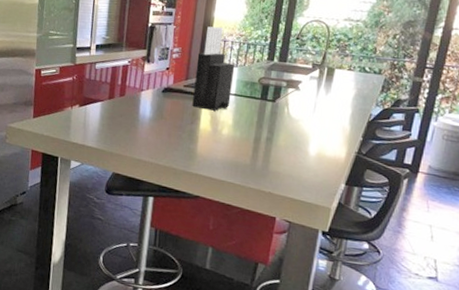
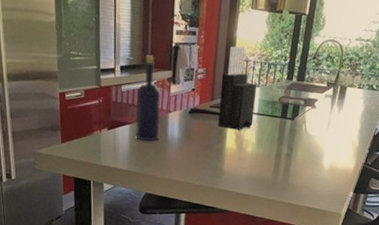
bottle: none [106,34,135,119] -> present [135,55,161,141]

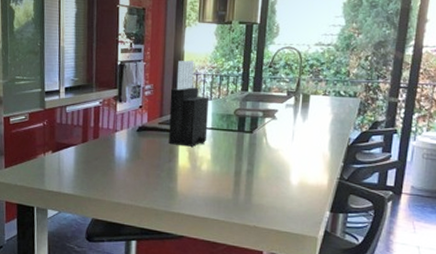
bottle: present [135,55,161,141] -> none [80,75,107,163]

